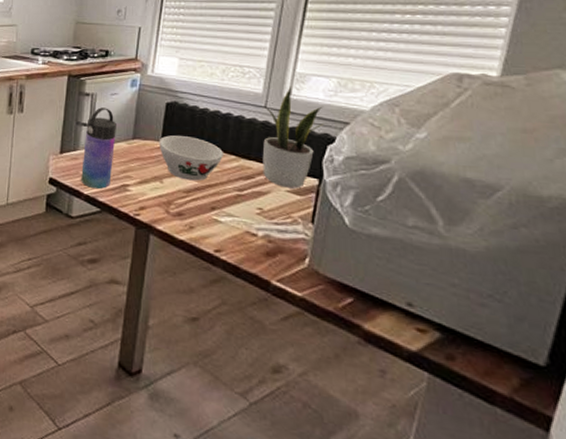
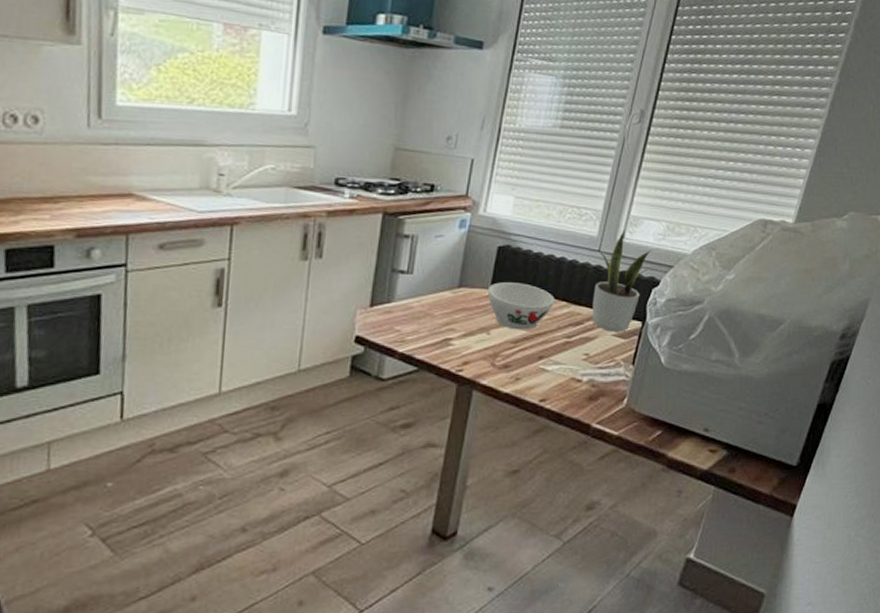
water bottle: present [81,107,116,189] -> none [395,251,440,345]

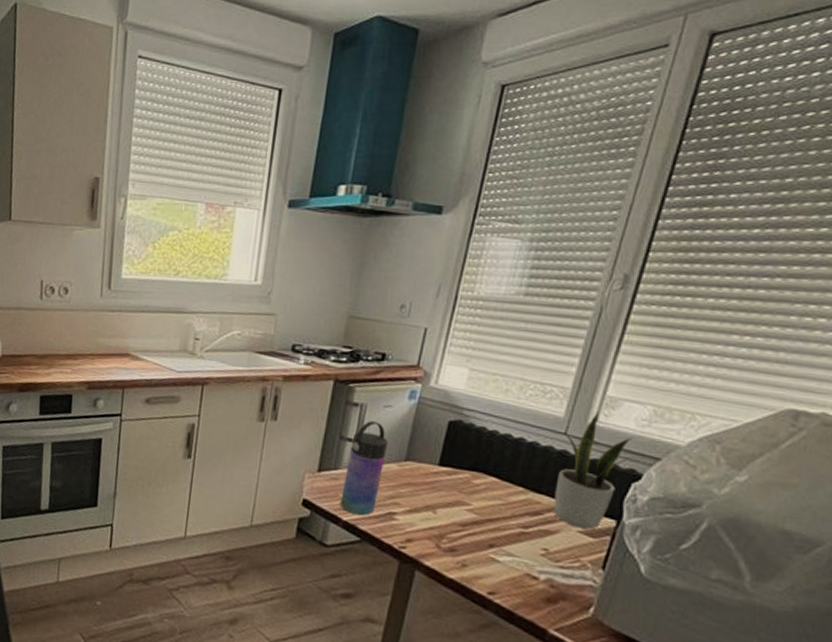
water bottle: none [395,251,440,345] -> present [340,421,388,516]
bowl: present [487,282,555,330] -> none [435,459,510,514]

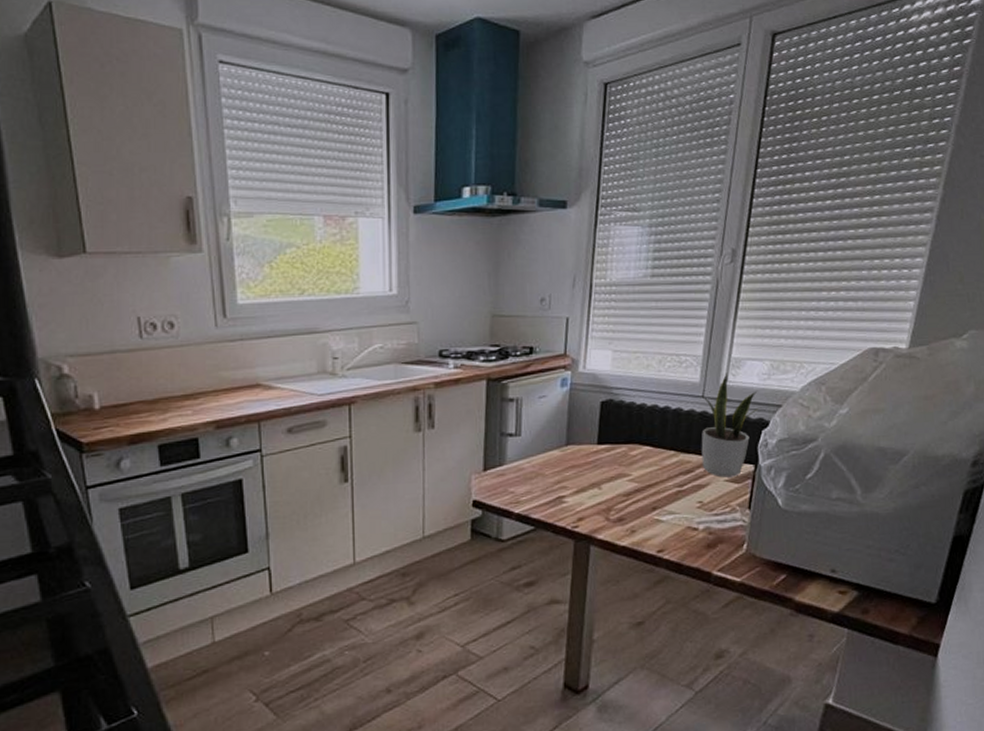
water bottle: present [340,421,388,516] -> none [510,413,548,505]

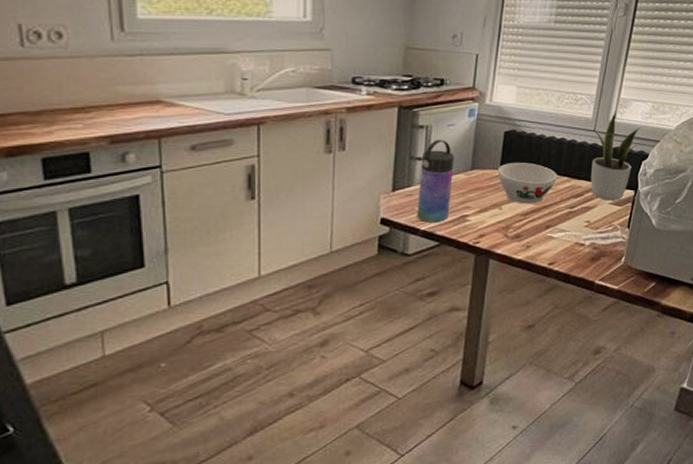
water bottle: none [510,413,548,505] -> present [417,140,454,223]
bowl: none [595,436,663,483] -> present [497,163,557,204]

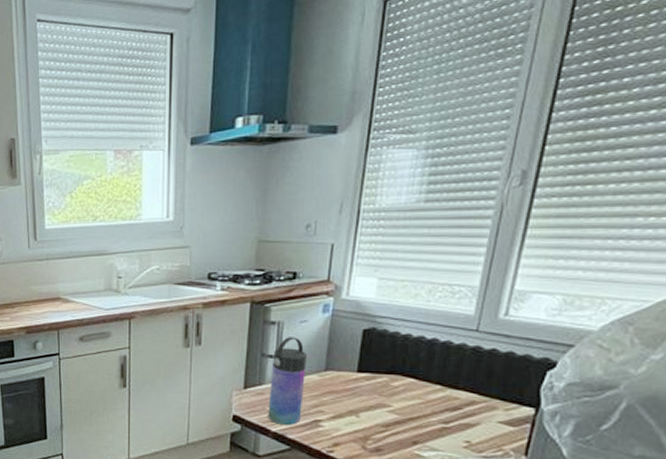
bowl: present [497,163,557,204] -> none [354,365,427,414]
potted plant: present [591,109,643,201] -> none [472,304,548,419]

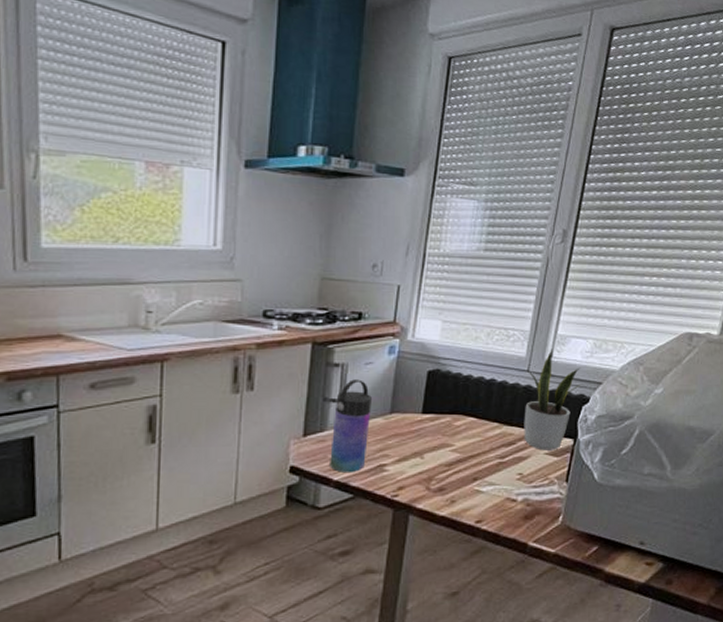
potted plant: none [472,304,548,419] -> present [524,347,583,451]

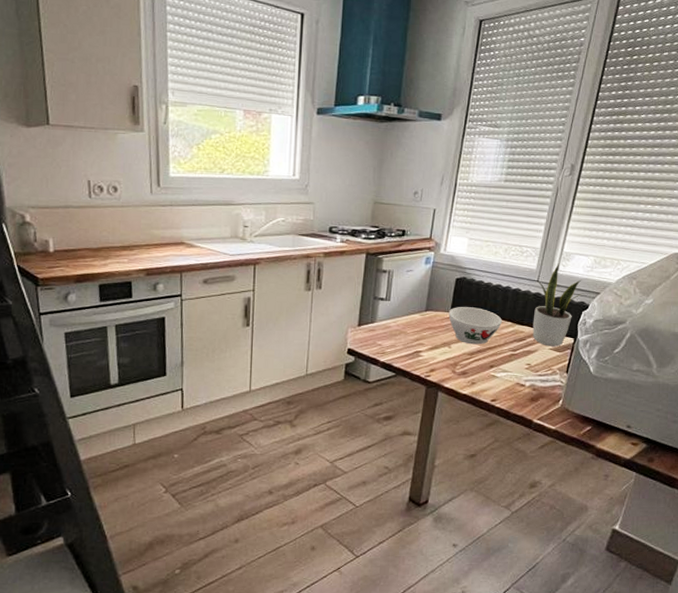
water bottle: present [330,379,372,472] -> none [378,283,411,356]
bowl: none [419,406,486,453] -> present [448,307,502,345]

